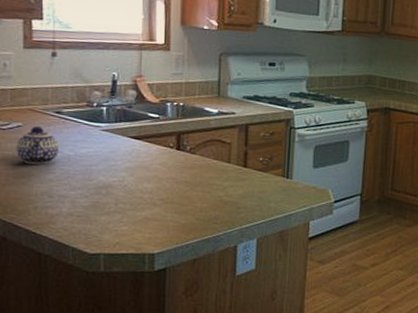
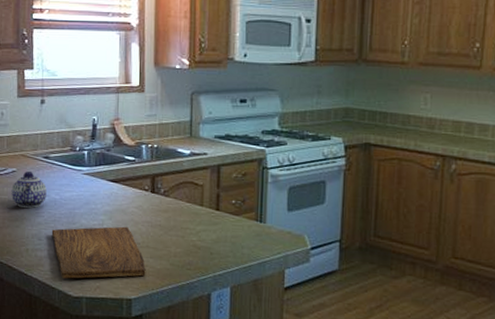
cutting board: none [64,183,170,236] -> present [51,226,146,279]

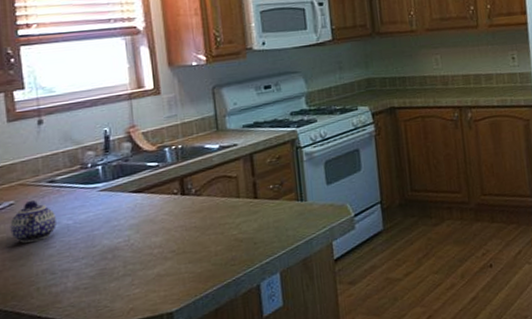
cutting board: present [51,226,146,279] -> none [67,236,186,310]

